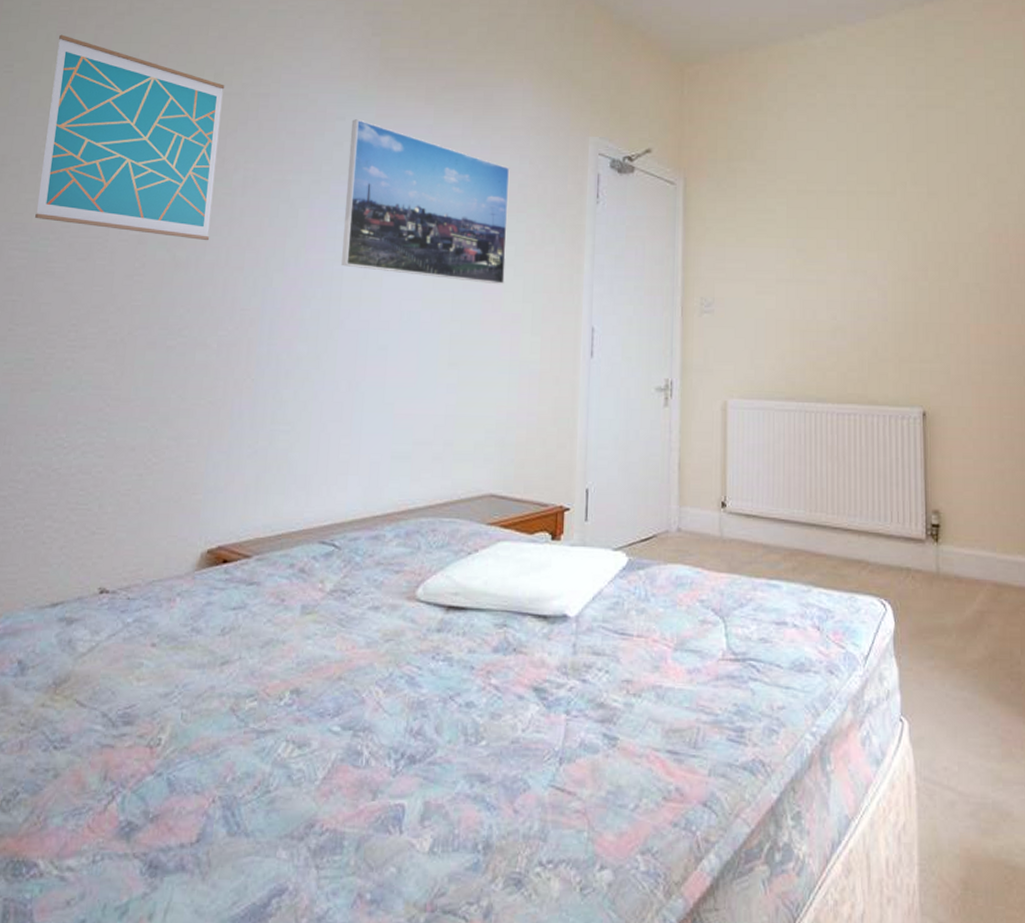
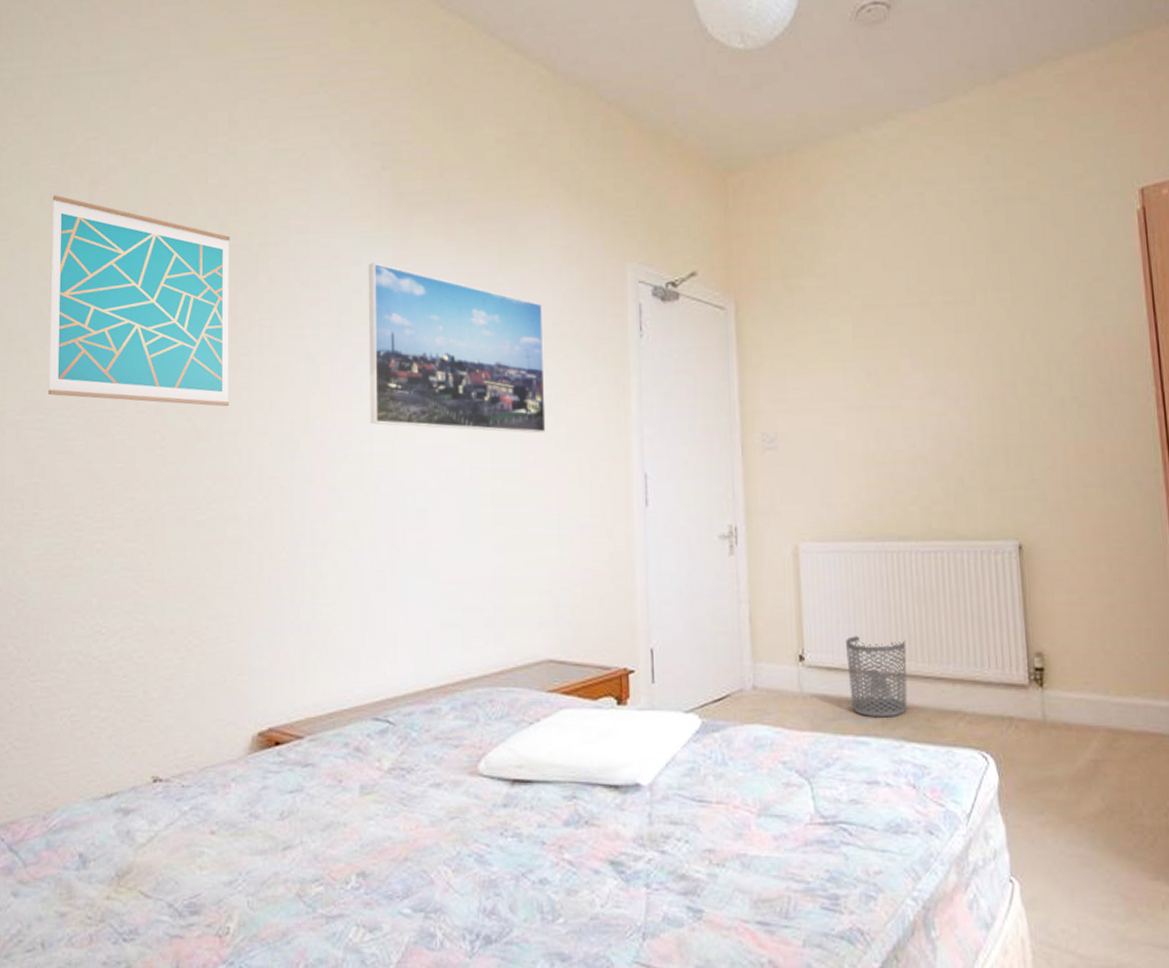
waste bin: none [764,486,818,564] -> present [846,636,908,718]

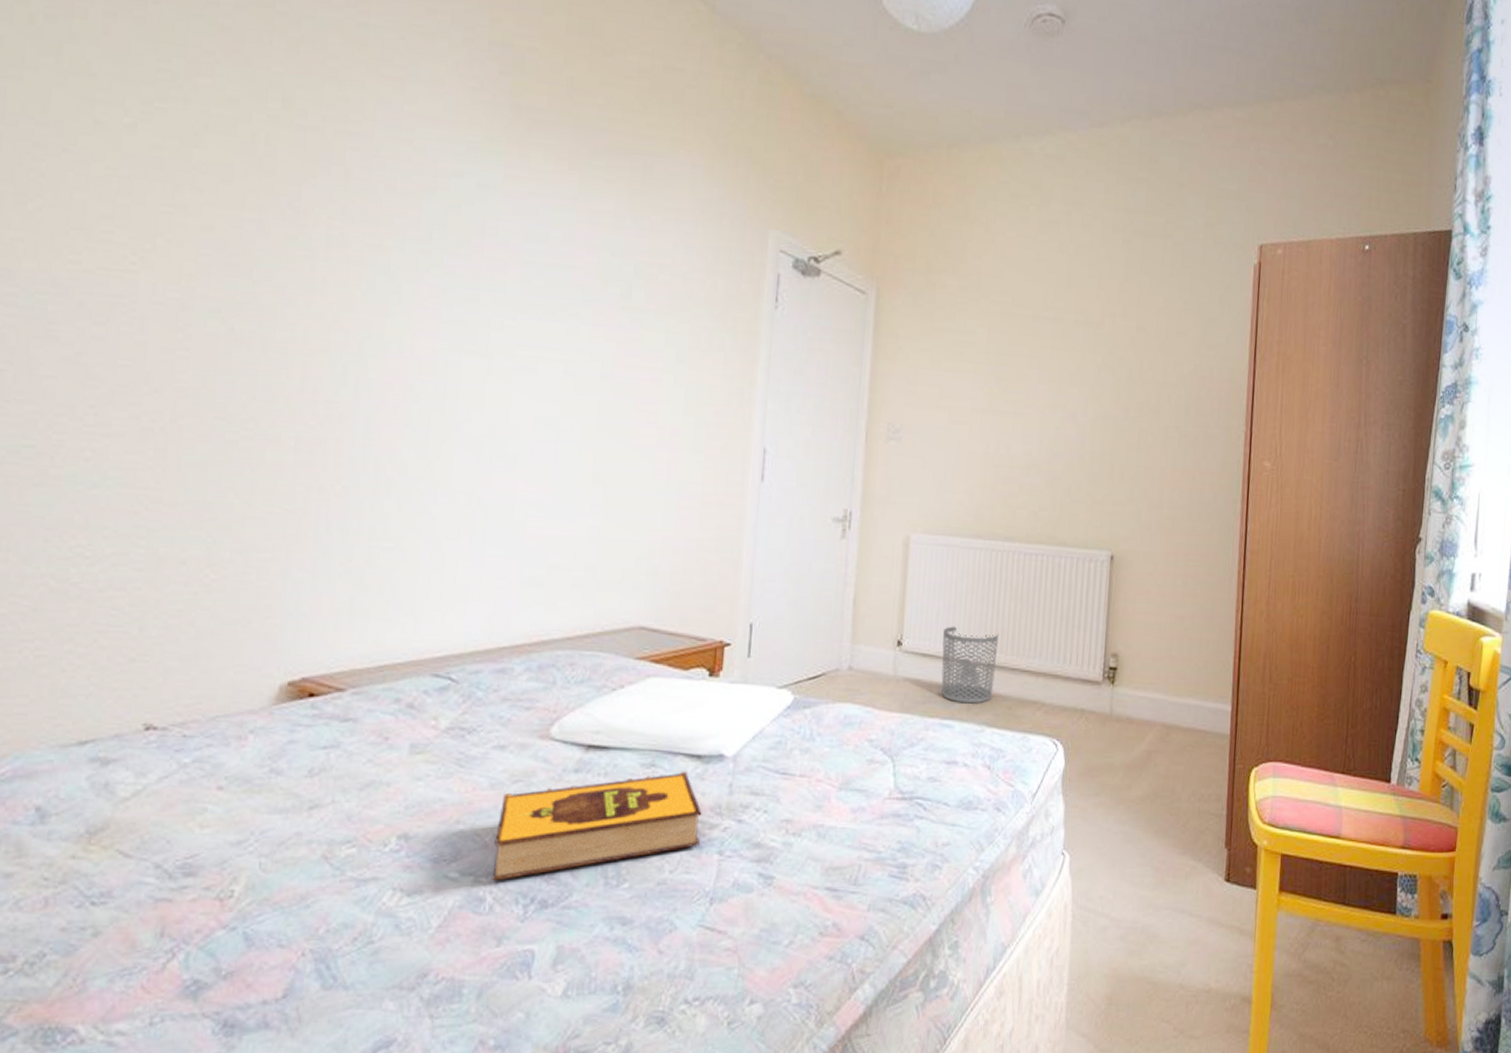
wall art: present [48,195,230,407] -> none [26,17,298,314]
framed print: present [368,263,546,434] -> none [459,178,673,394]
hardback book: none [439,802,626,917] -> present [492,771,702,881]

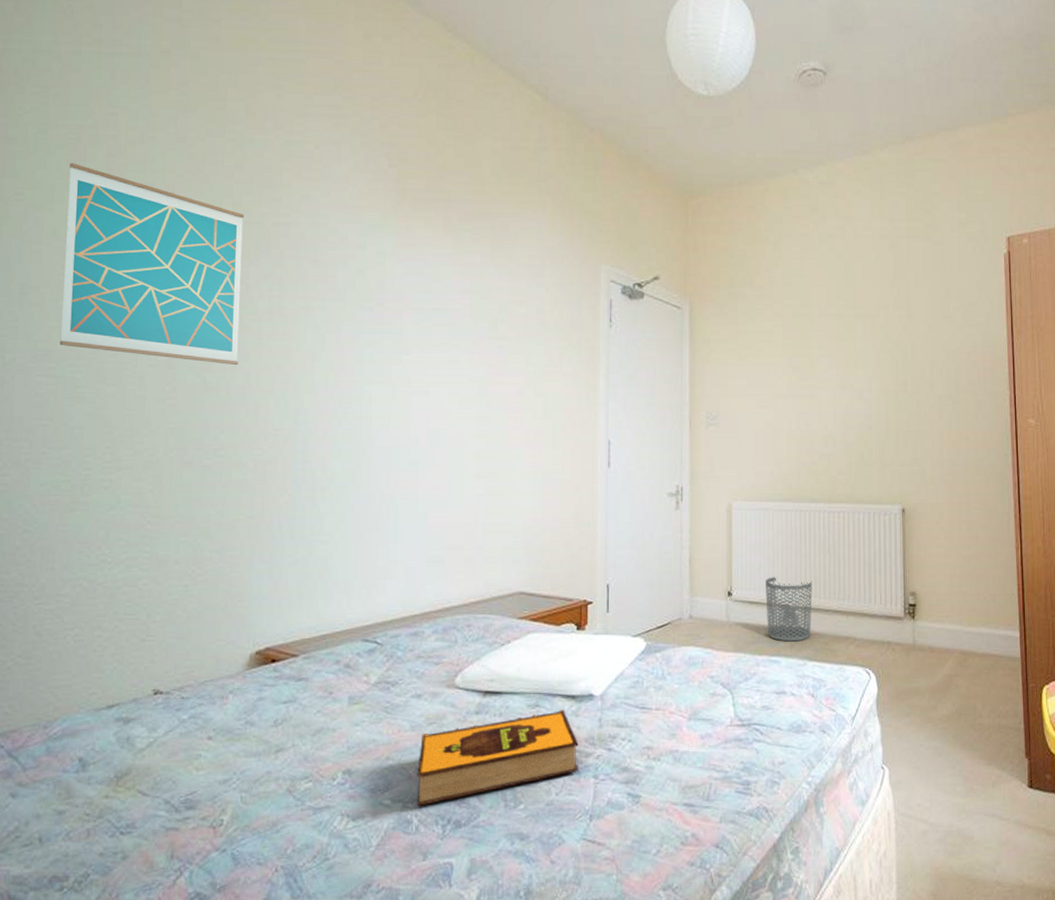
wall art: none [26,17,298,314] -> present [60,162,244,366]

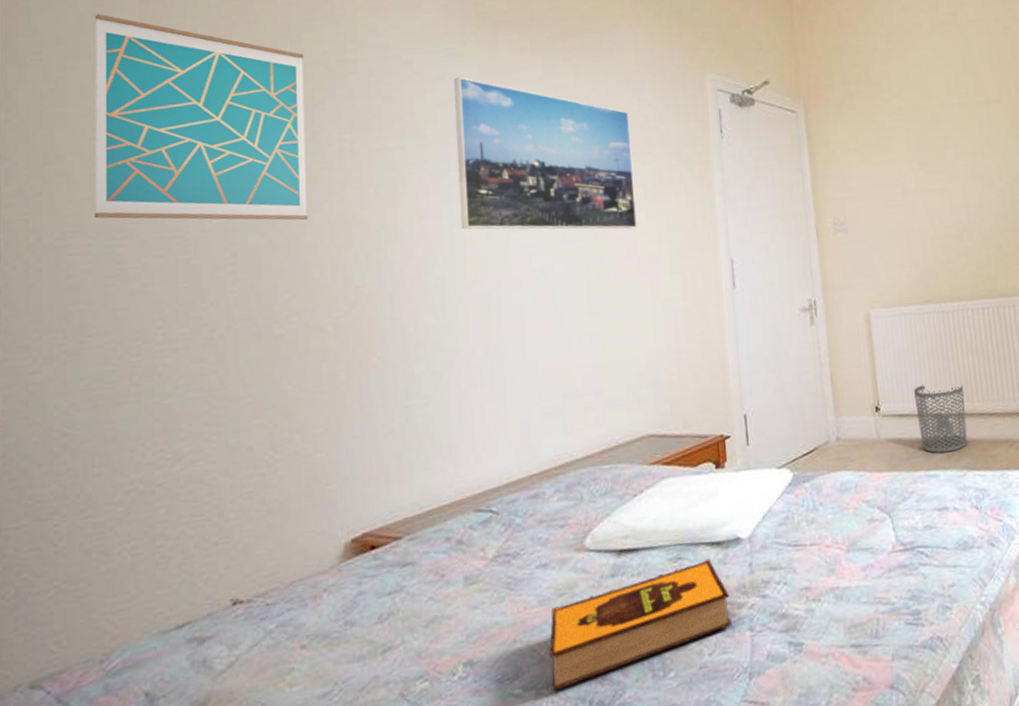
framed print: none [370,248,528,403] -> present [453,77,637,230]

